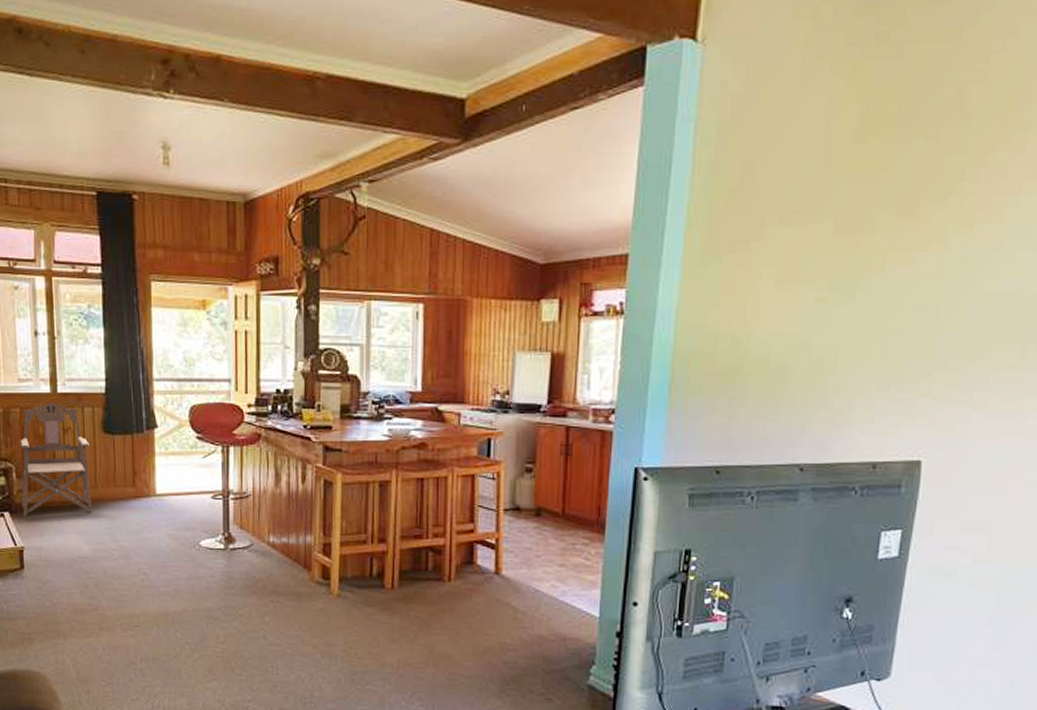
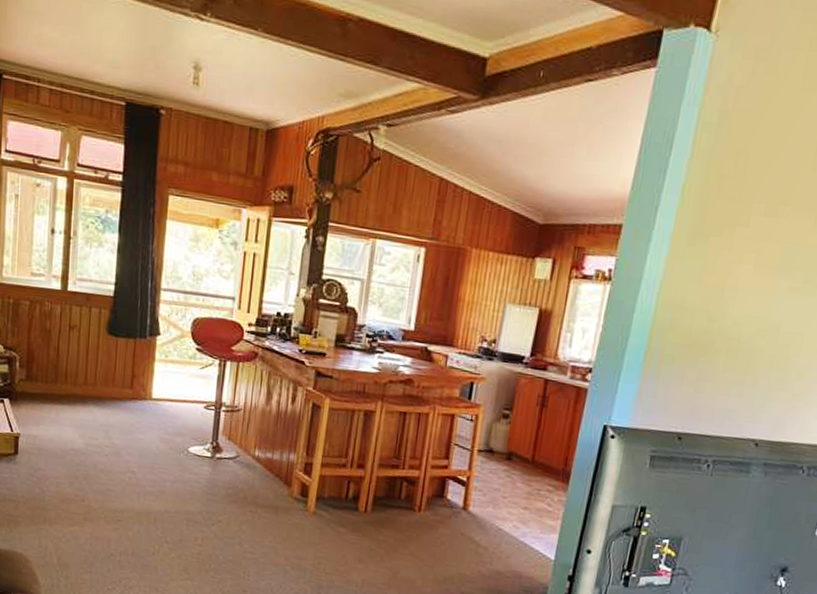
armchair: present [20,403,92,517] -> none [22,299,93,409]

